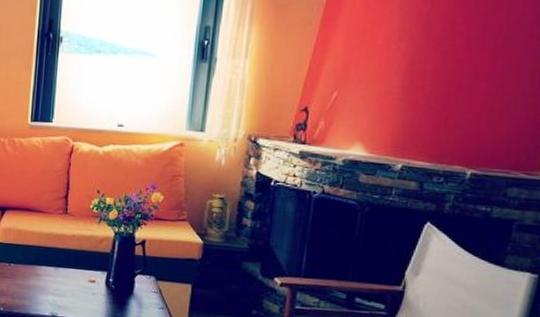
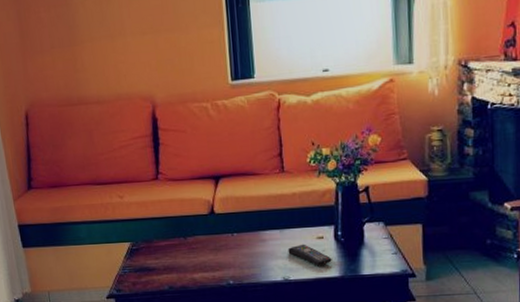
remote control: none [59,284,100,308] -> present [288,244,332,266]

